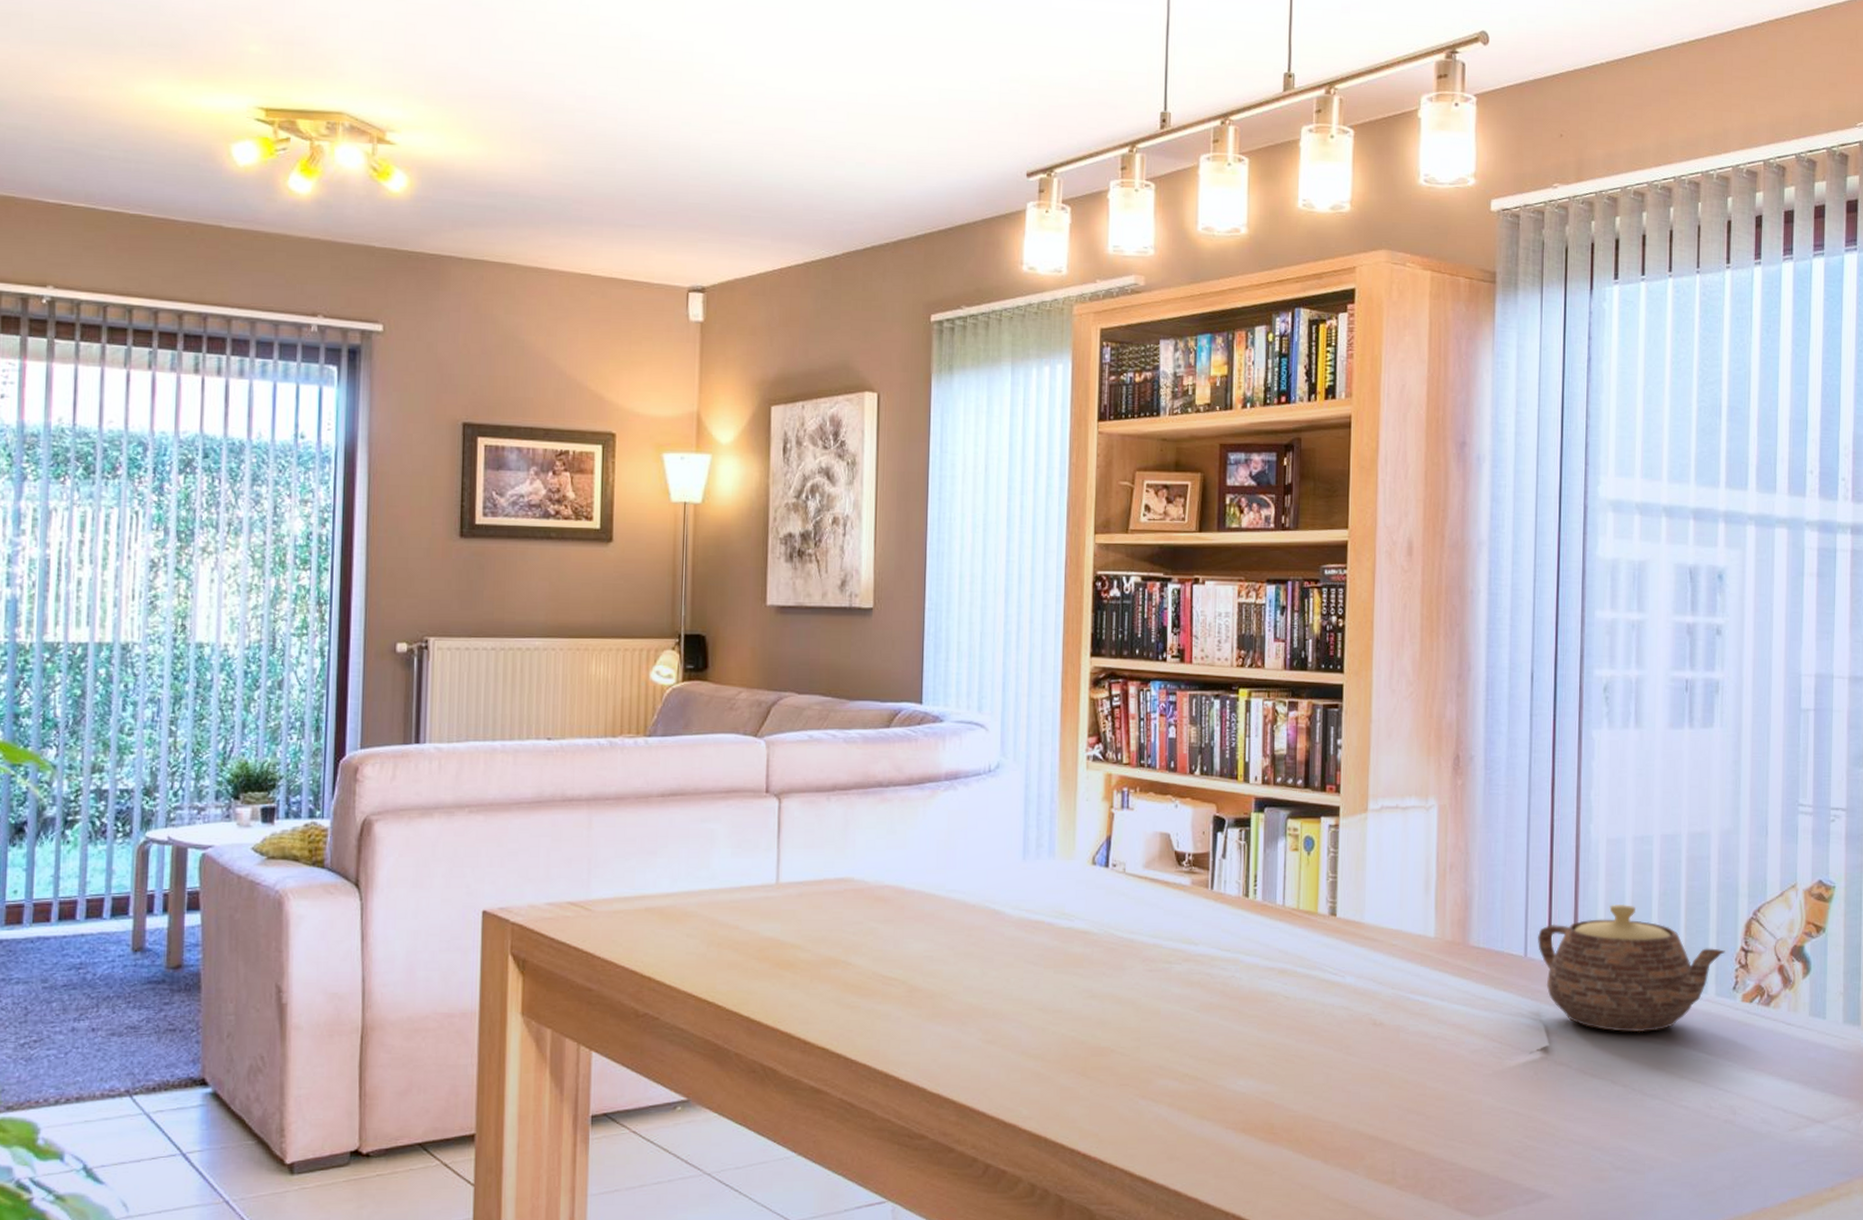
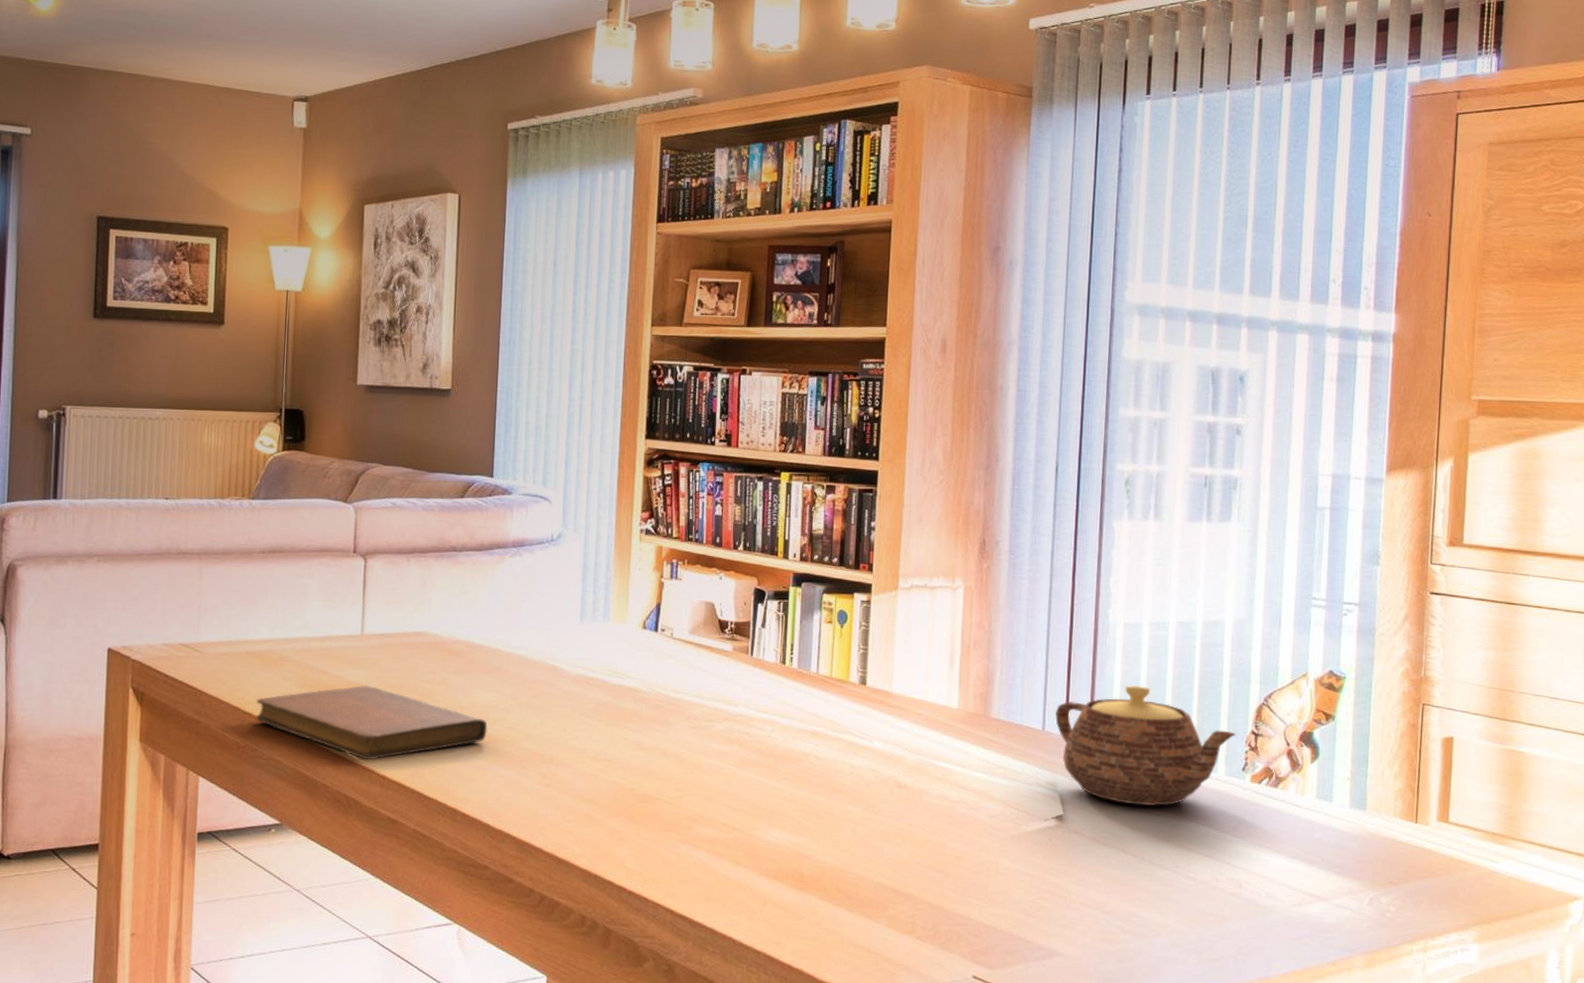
notebook: none [657,939,921,1023] -> present [256,685,488,759]

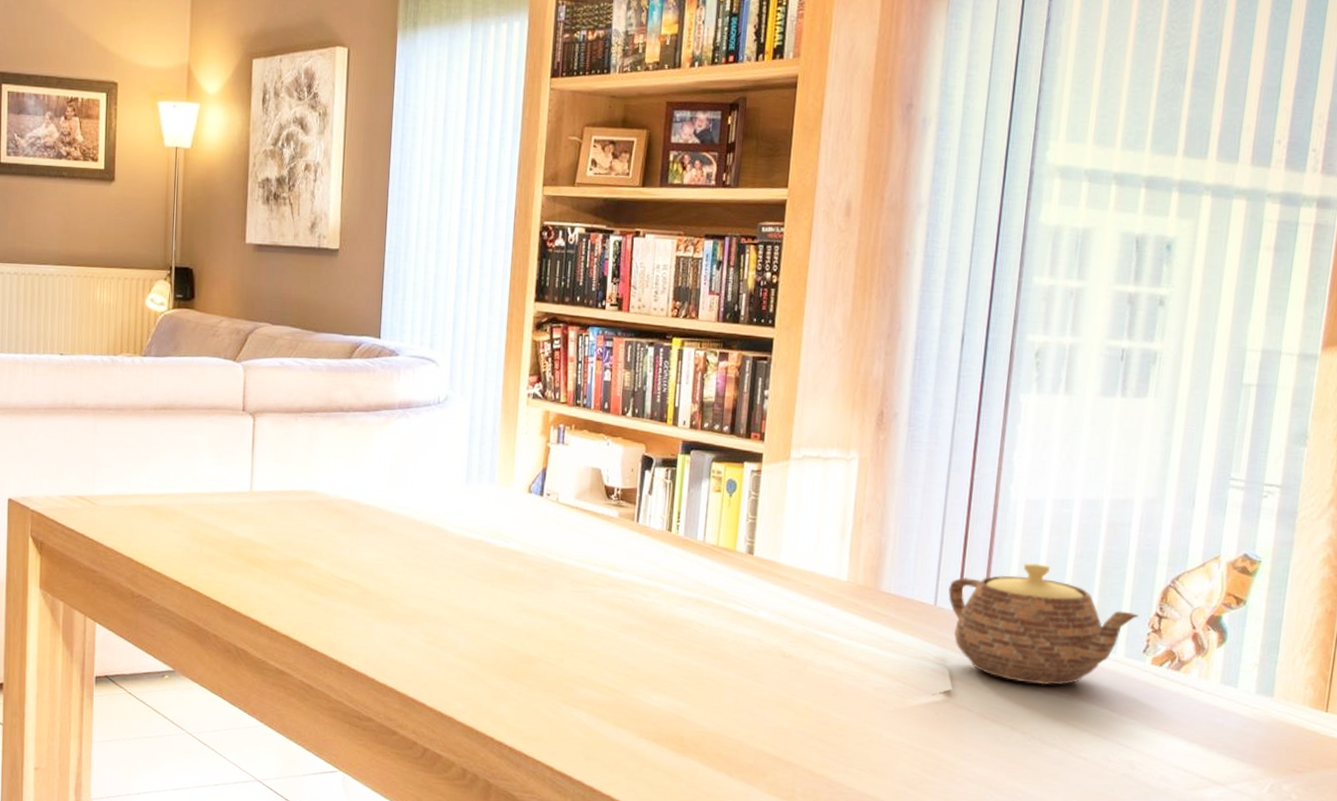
notebook: present [256,685,488,759] -> none [149,540,373,613]

